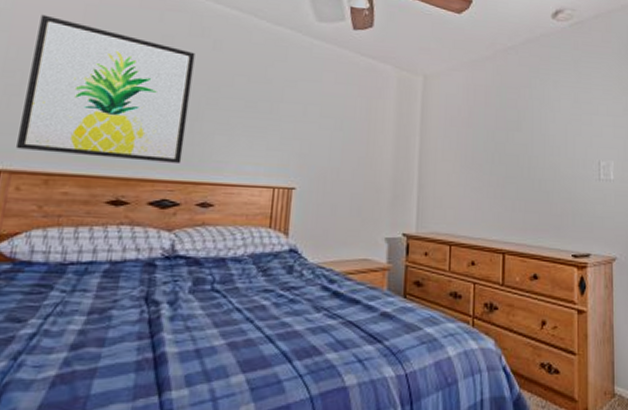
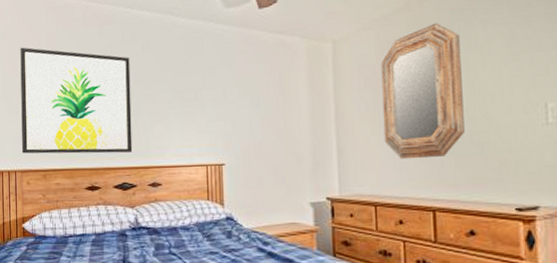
home mirror: none [464,75,535,201] -> present [380,22,465,160]

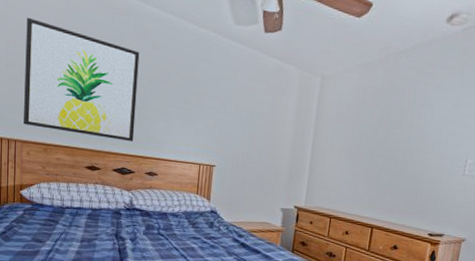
home mirror: present [380,22,465,160] -> none [346,78,419,187]

